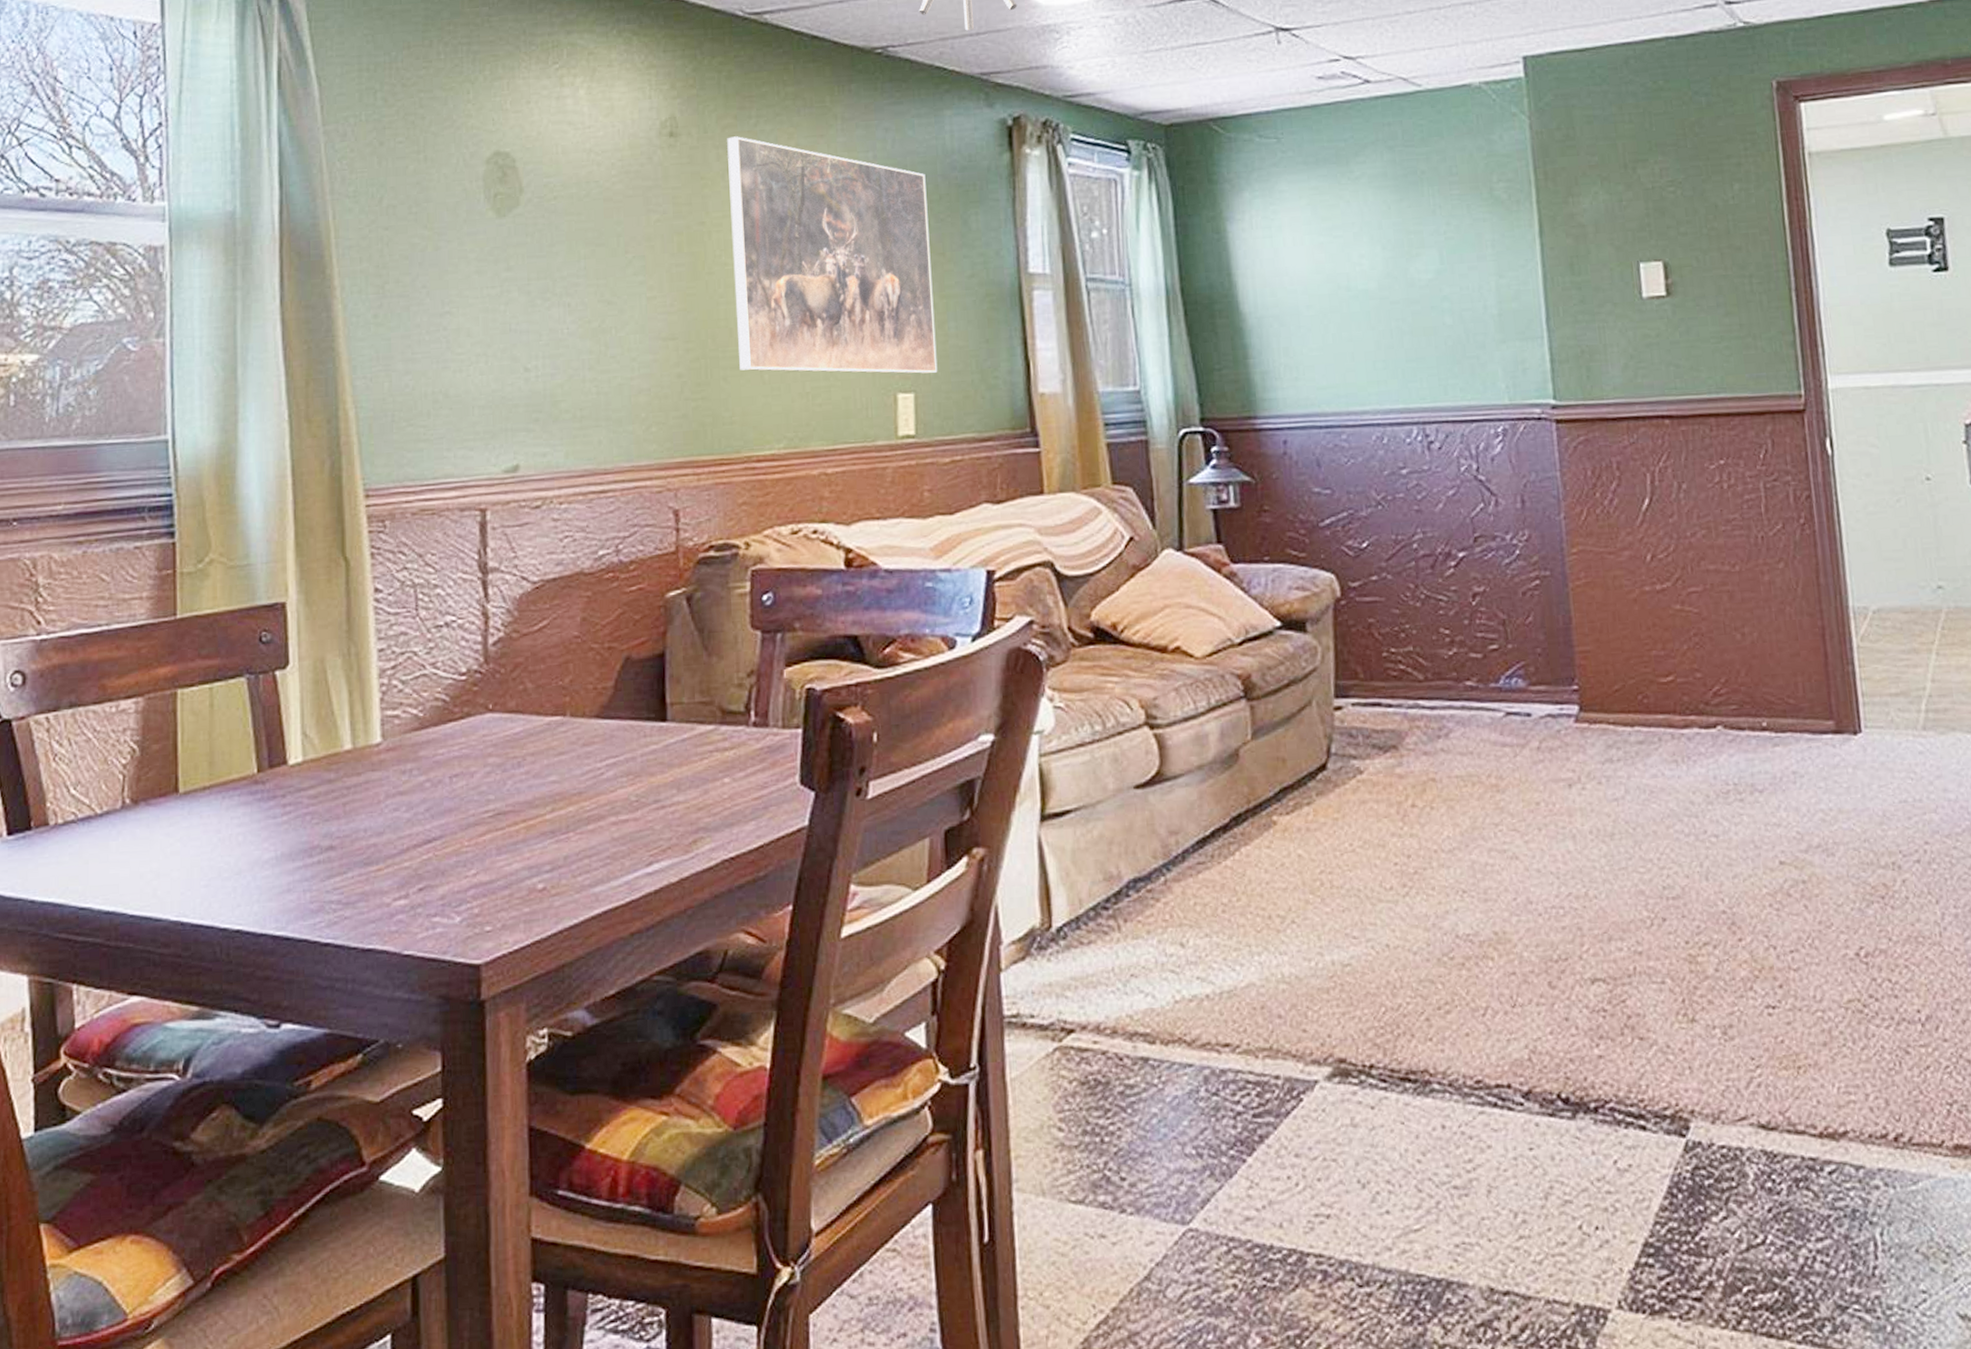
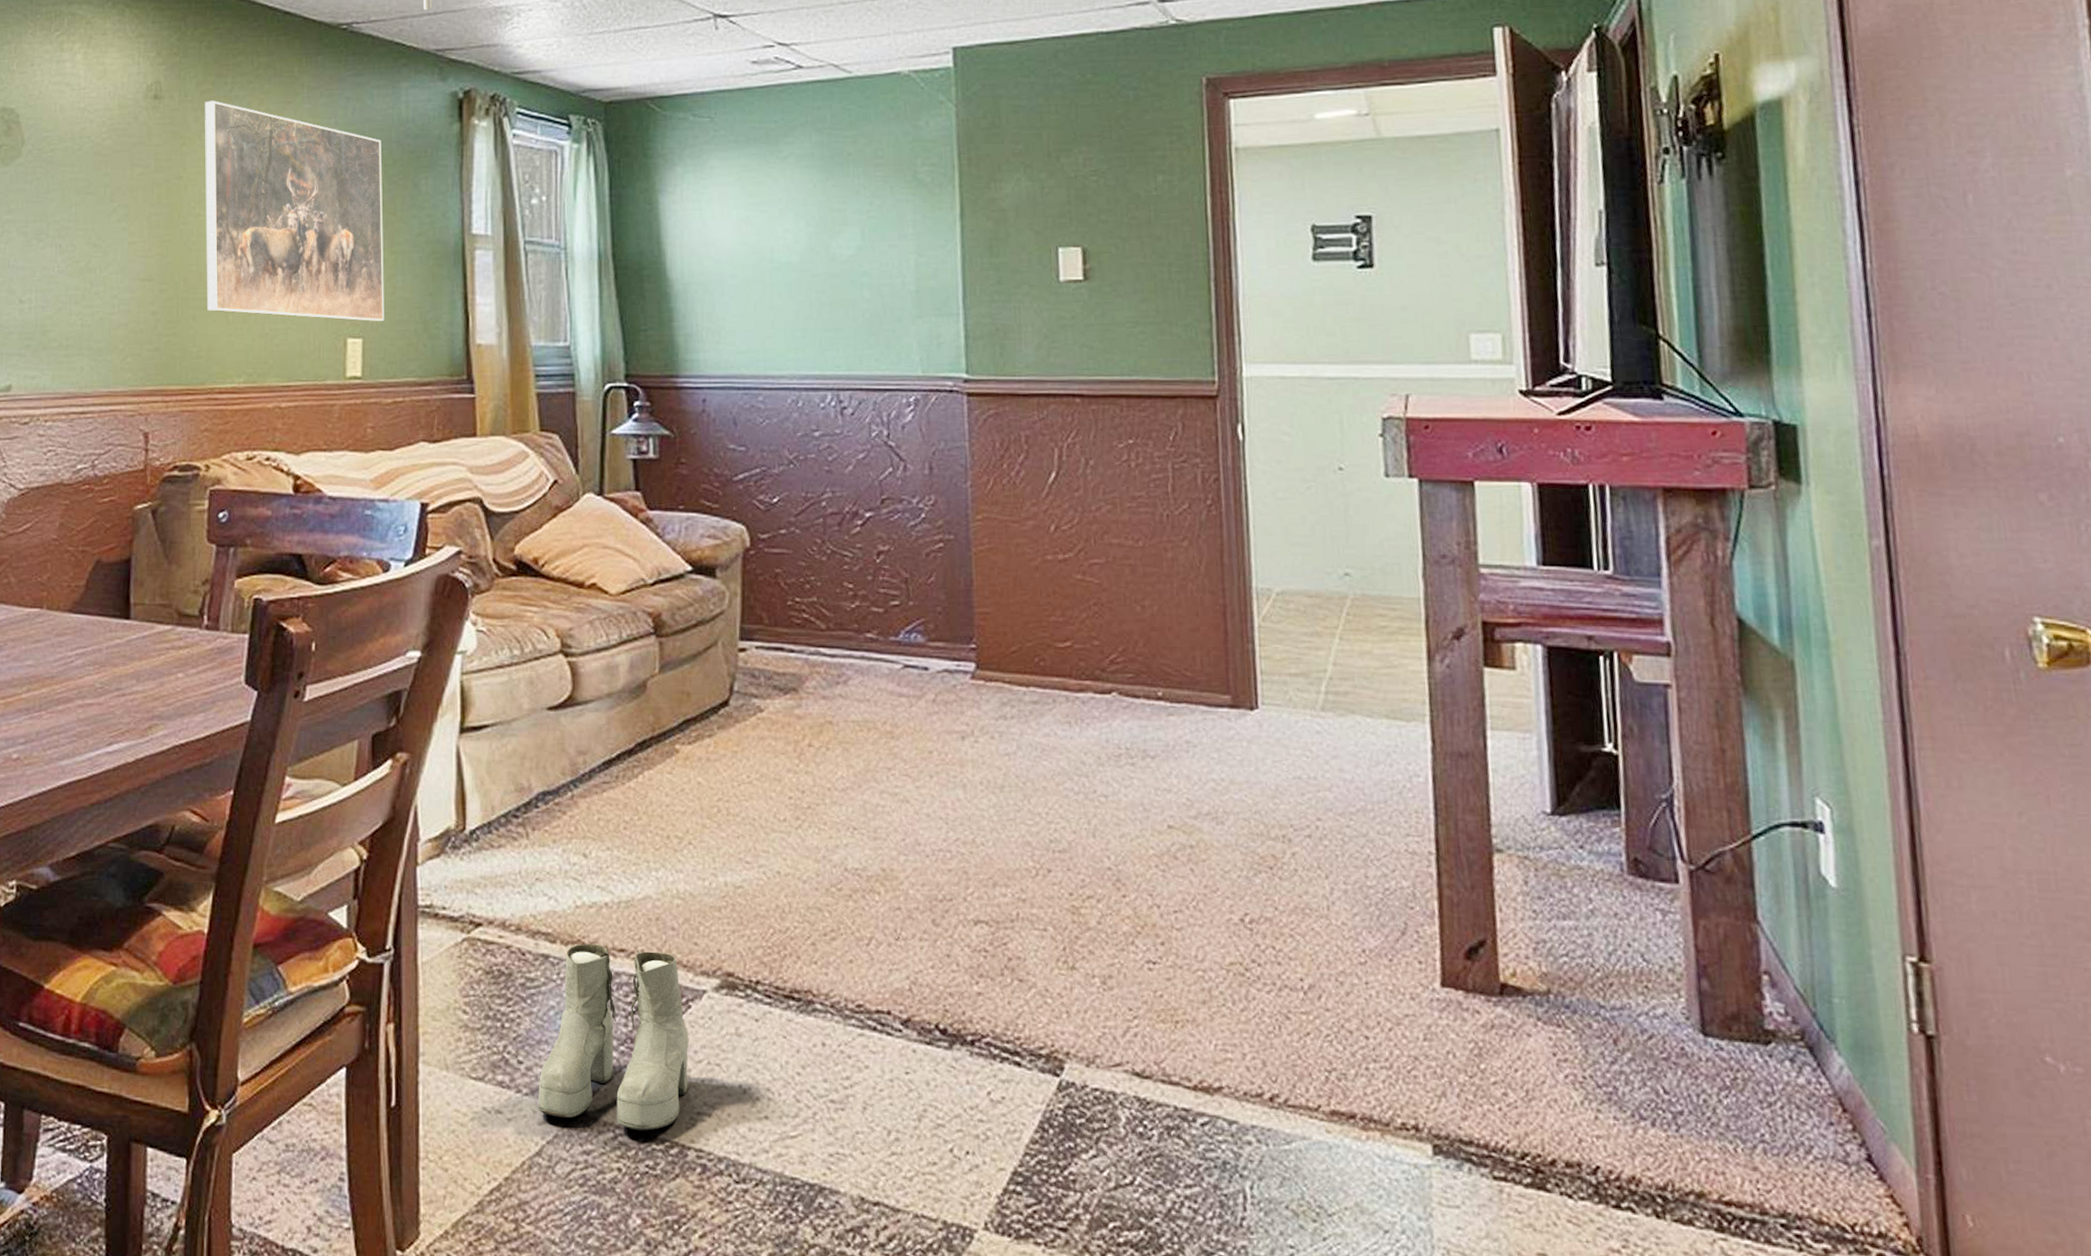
boots: none [1143,1040,1304,1241] -> present [537,943,689,1131]

